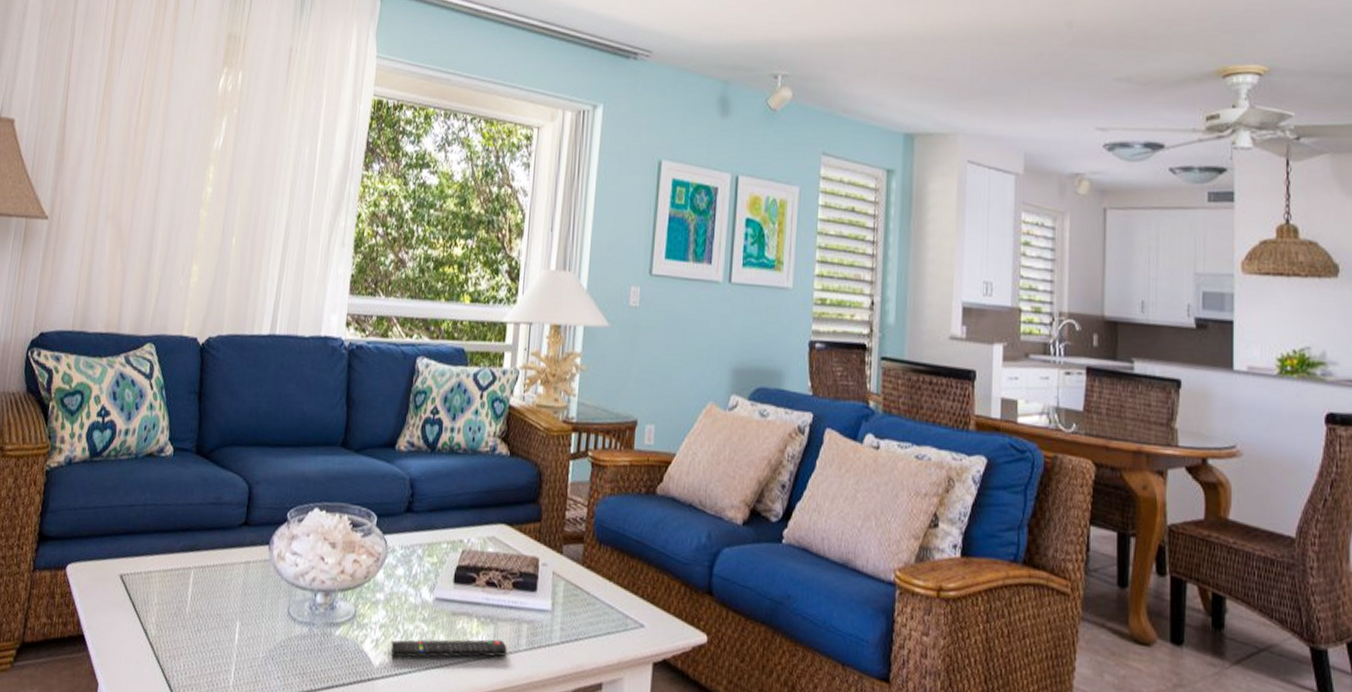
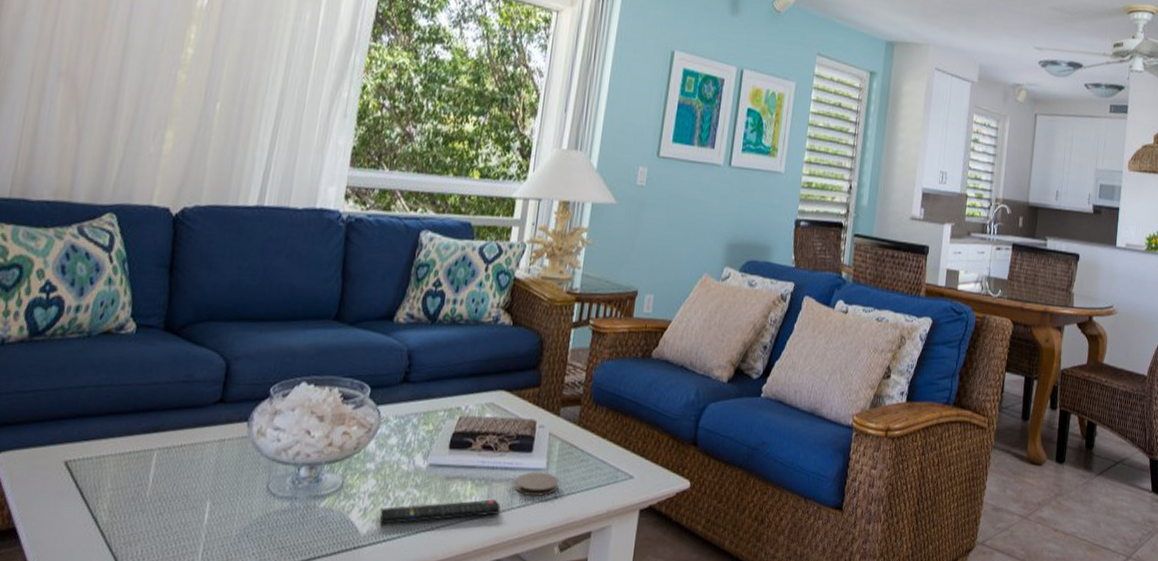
coaster: none [520,612,566,640] -> present [514,471,560,496]

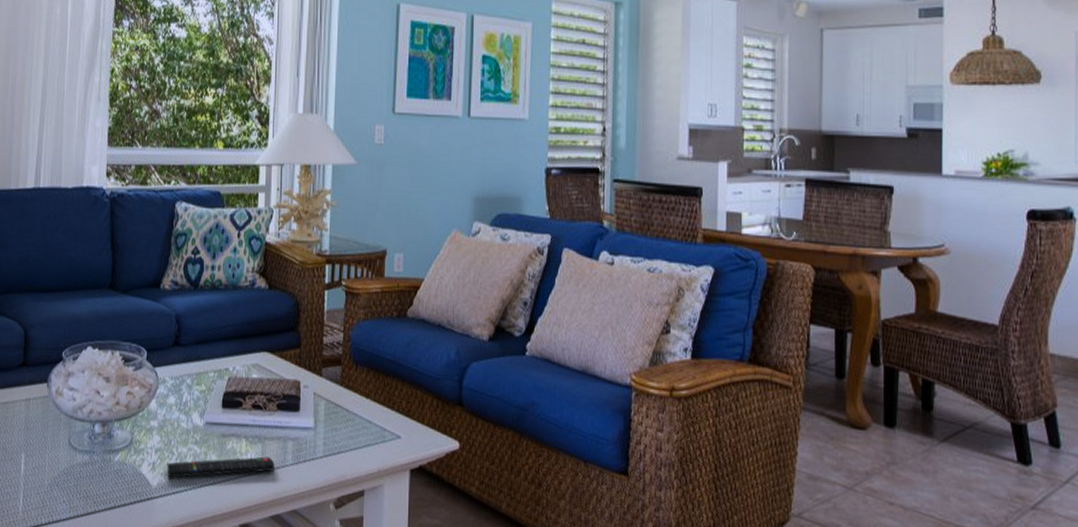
coaster: present [514,471,560,496] -> none [285,430,328,454]

